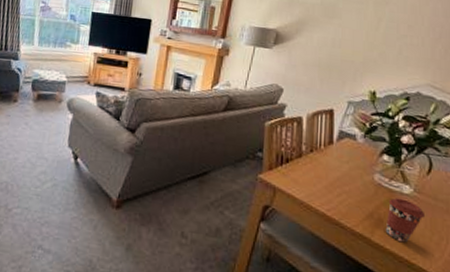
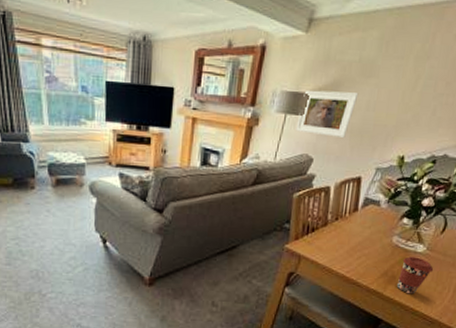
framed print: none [265,26,324,71] -> present [296,90,359,138]

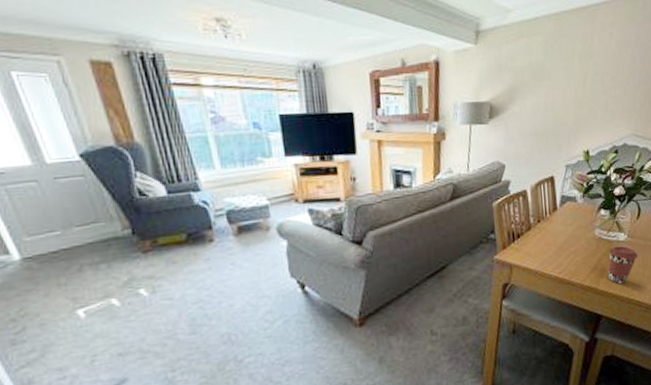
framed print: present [296,90,359,138] -> none [482,96,536,141]

